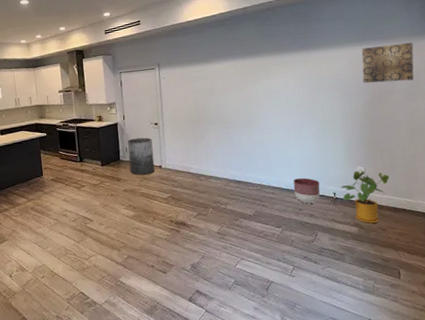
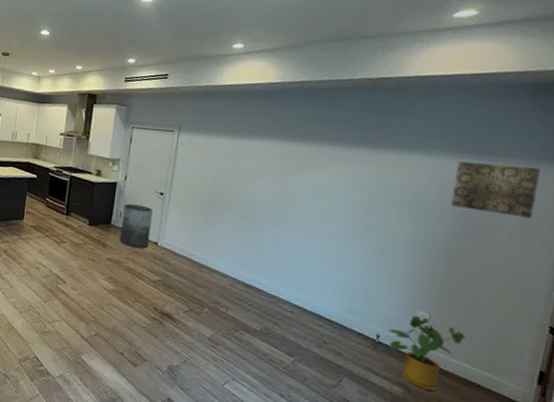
planter: present [293,178,320,204] -> none [320,302,359,340]

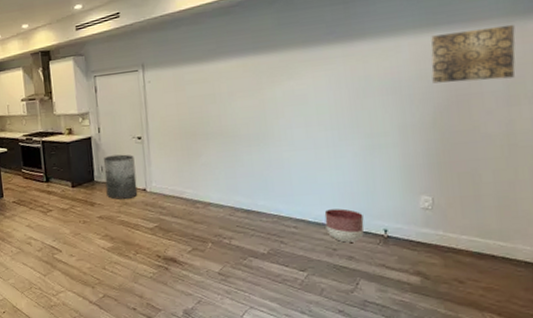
planter: none [320,302,359,340] -> present [324,208,364,243]
house plant: present [387,315,466,391] -> none [394,201,472,273]

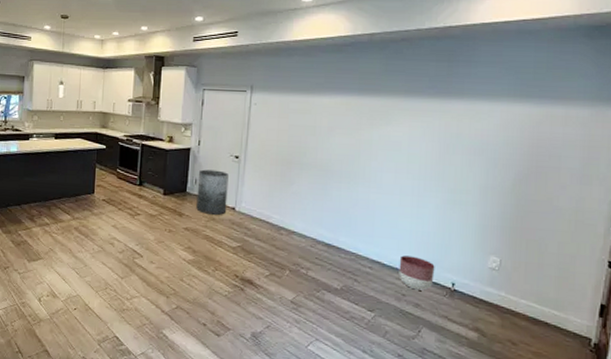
wall art: present [431,24,516,84] -> none [517,107,597,158]

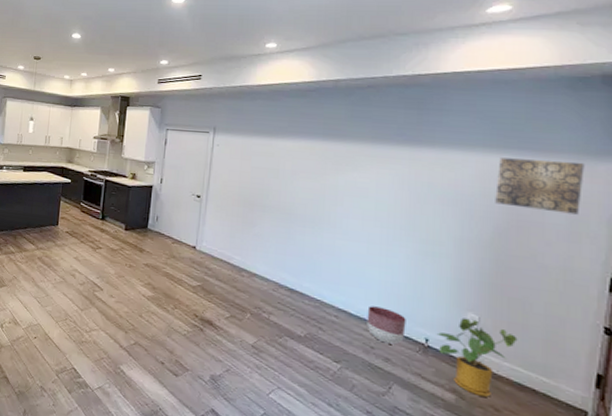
trash can: present [196,169,229,215] -> none [157,207,190,253]
house plant: none [462,261,534,333] -> present [436,318,518,397]
wall art: none [517,107,597,158] -> present [495,157,585,215]

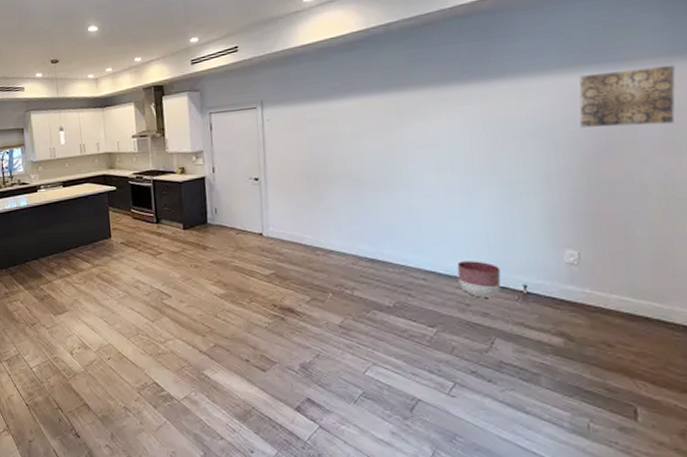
house plant: present [436,318,518,397] -> none [534,255,623,334]

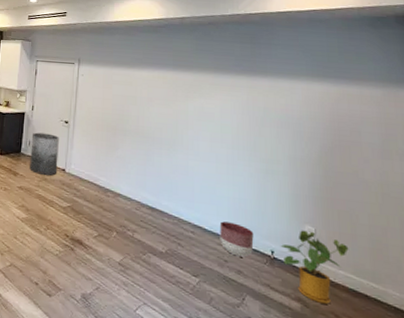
trash can: none [217,196,254,244] -> present [30,132,59,176]
house plant: none [534,255,623,334] -> present [280,230,349,304]
wall art: present [579,64,676,128] -> none [319,85,389,135]

